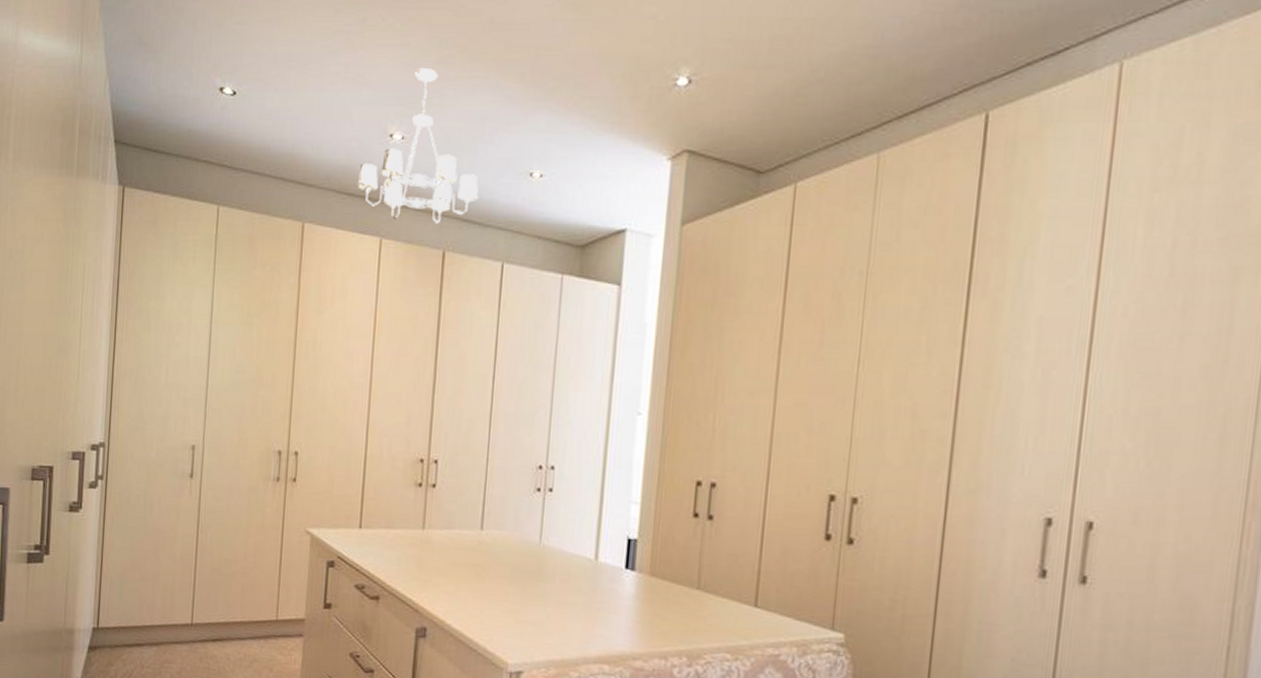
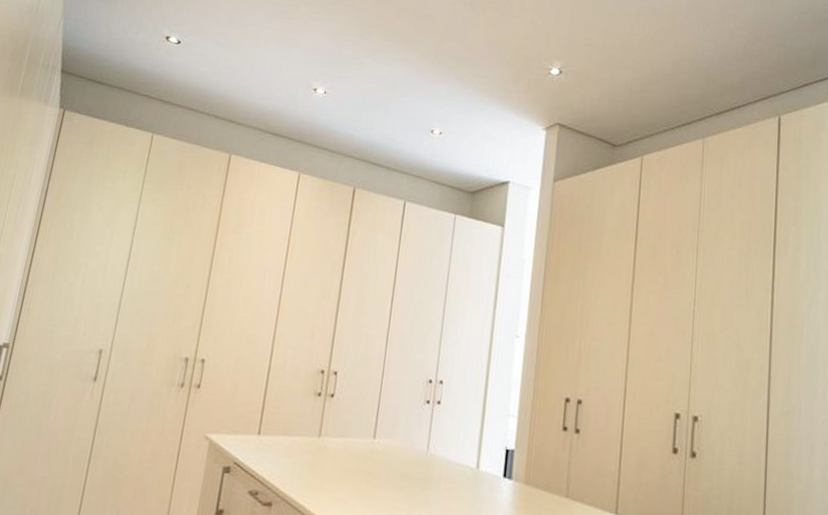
chandelier: present [356,67,479,224] -> none [281,39,388,165]

